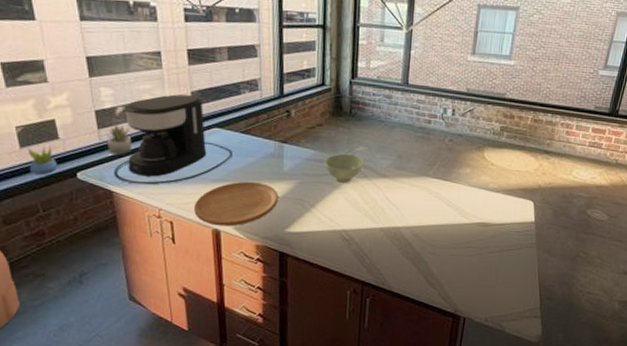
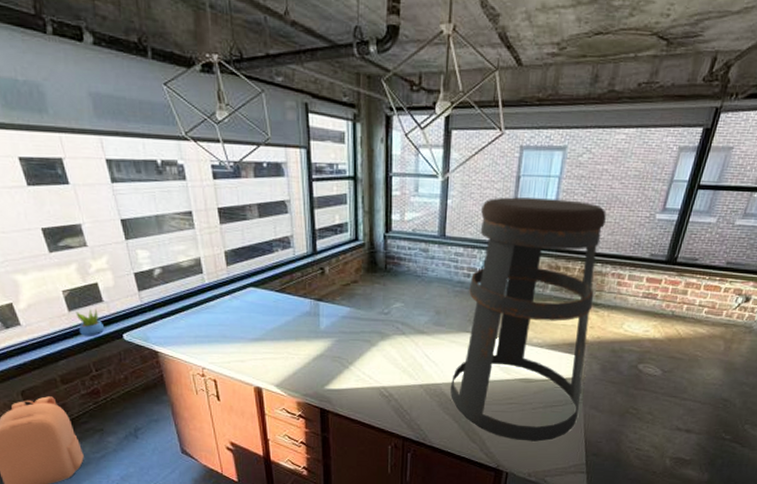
succulent plant: present [106,124,133,156] -> none [147,286,173,317]
coffee maker: present [114,94,233,185] -> none [157,254,269,345]
cutting board: present [194,181,279,227] -> none [236,340,317,384]
bowl: present [324,153,364,183] -> none [360,310,401,340]
bar stool: none [410,50,555,286] -> present [450,197,607,442]

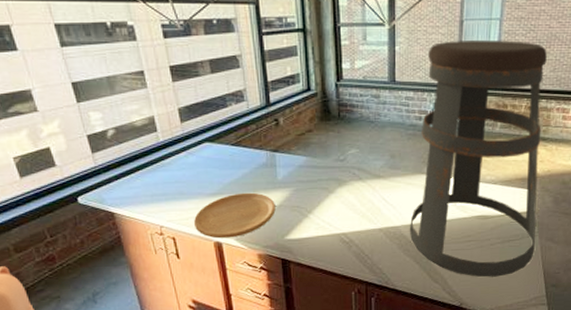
succulent plant: present [75,308,105,338] -> none [27,173,59,203]
cutting board: none [236,340,317,384] -> present [194,192,276,239]

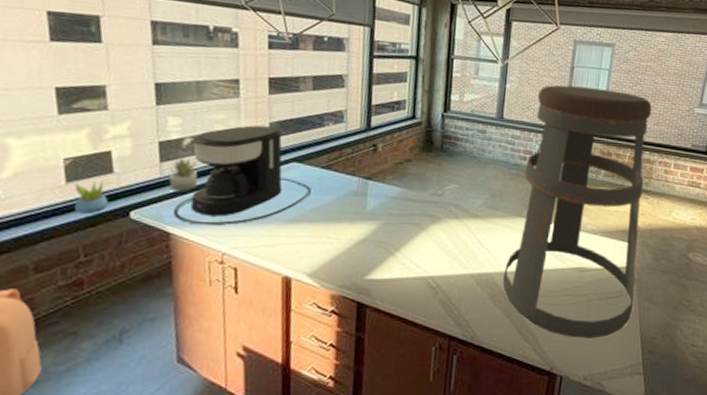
succulent plant: none [27,173,59,203] -> present [73,180,109,215]
succulent plant: none [101,147,128,178] -> present [169,157,198,193]
coffee maker: none [113,112,226,204] -> present [174,125,311,226]
cutting board: present [194,192,276,239] -> none [263,221,360,273]

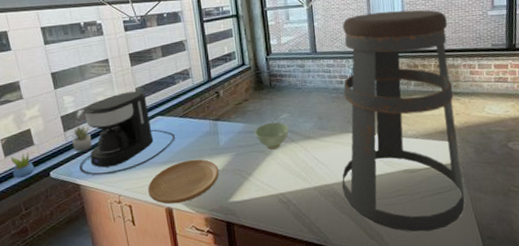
cutting board: none [263,221,360,273] -> present [148,159,219,205]
bowl: none [411,191,454,224] -> present [254,122,289,150]

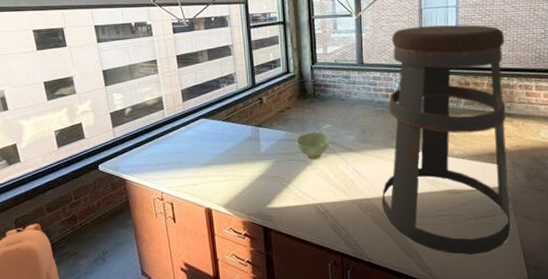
succulent plant: present [10,151,35,179] -> none [63,144,85,170]
succulent plant: present [71,125,93,153] -> none [119,122,139,149]
coffee maker: present [79,91,175,176] -> none [126,93,217,172]
cutting board: present [148,159,219,205] -> none [189,163,259,205]

